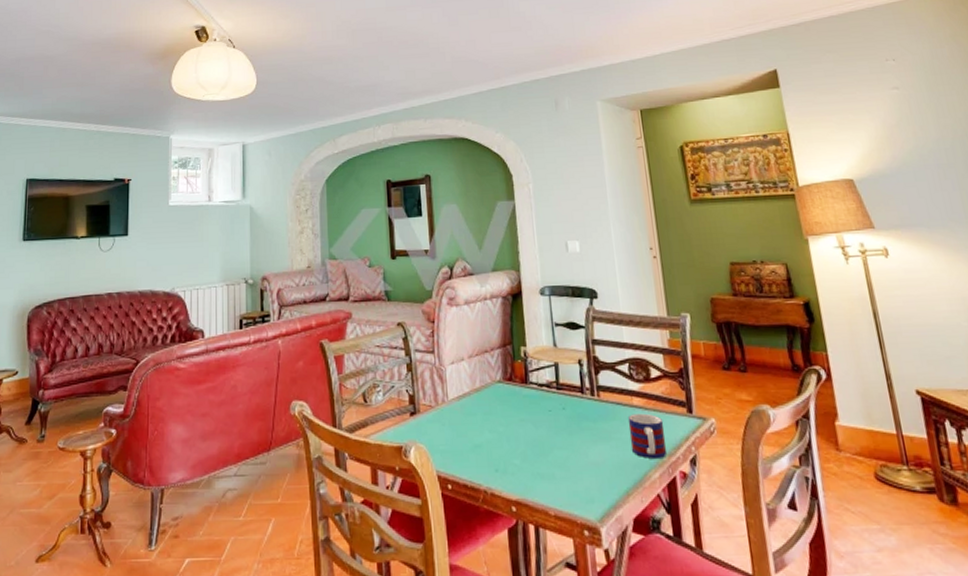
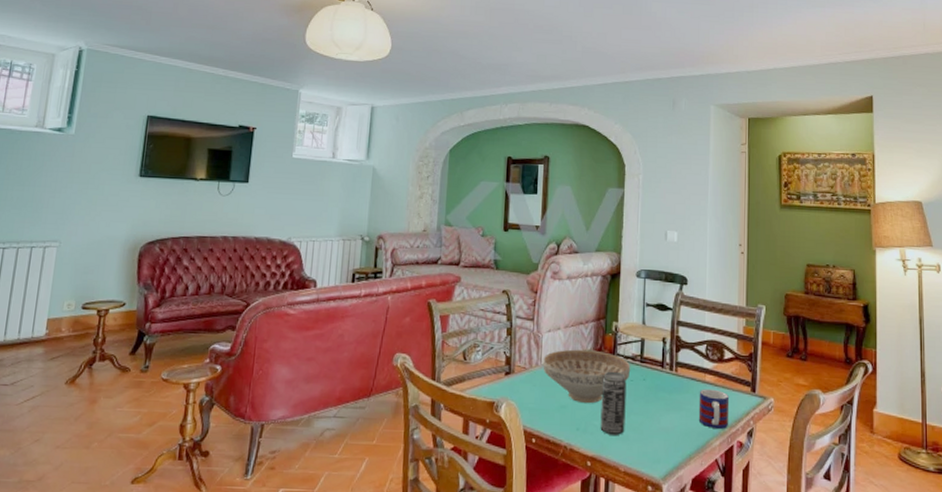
decorative bowl: none [449,380,548,441] -> present [543,349,631,404]
beverage can: none [517,402,550,476] -> present [600,371,627,436]

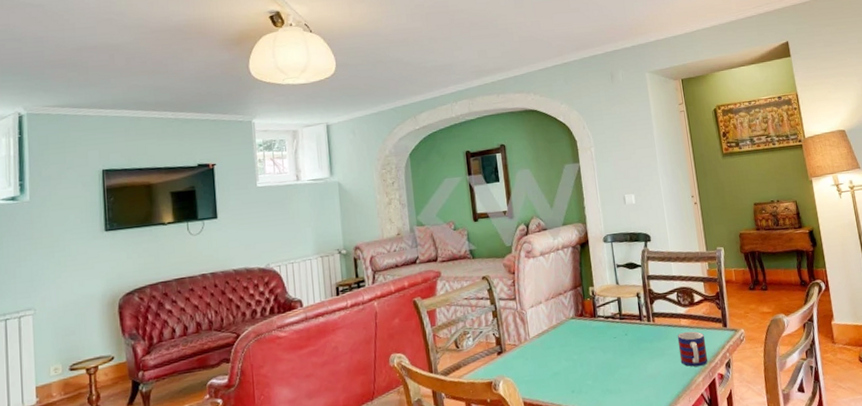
decorative bowl: present [543,349,631,404] -> none [530,316,613,367]
beverage can: present [600,371,627,436] -> none [588,332,616,392]

